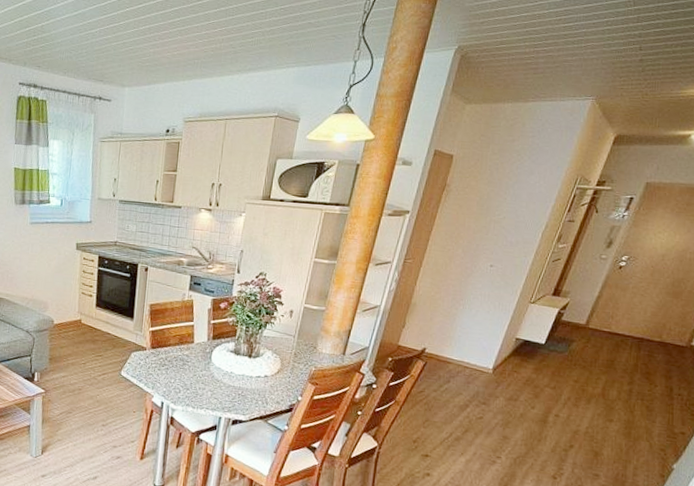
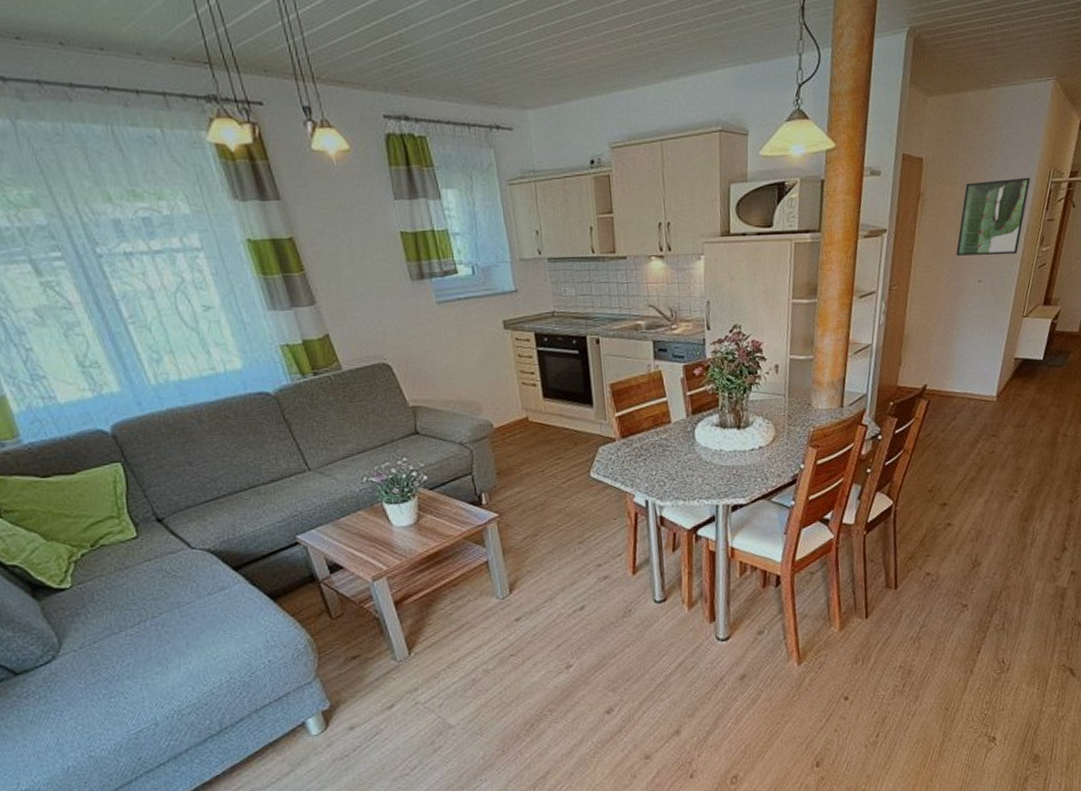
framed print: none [472,180,556,247] -> present [956,177,1030,256]

